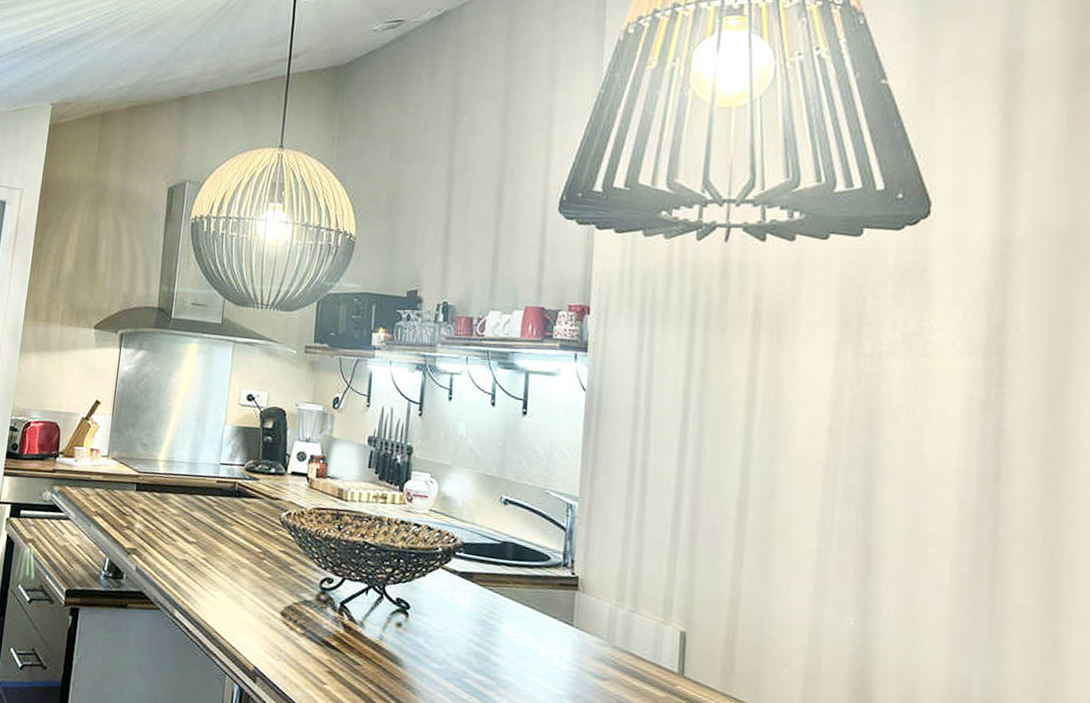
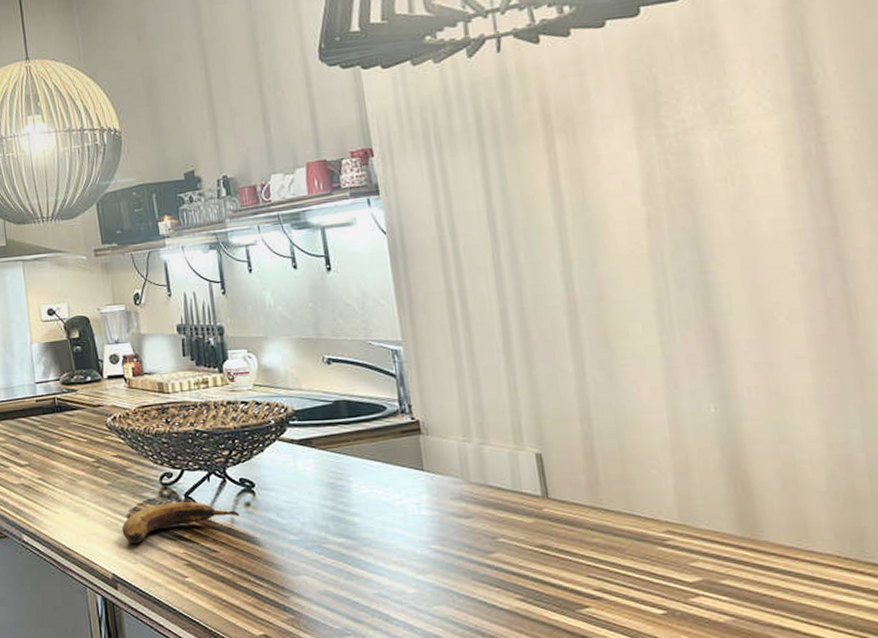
banana: none [272,607,389,641] -> present [121,501,240,543]

